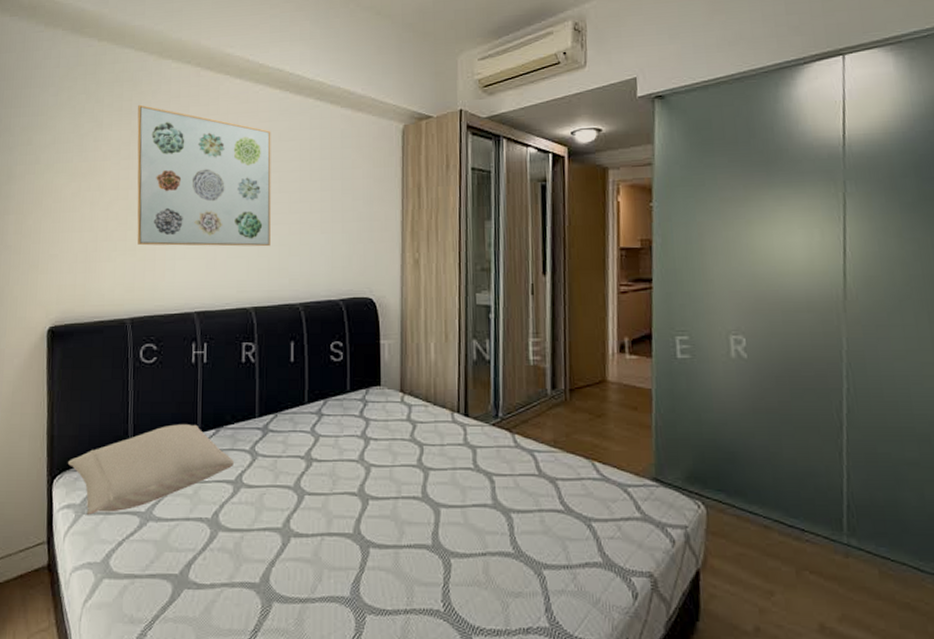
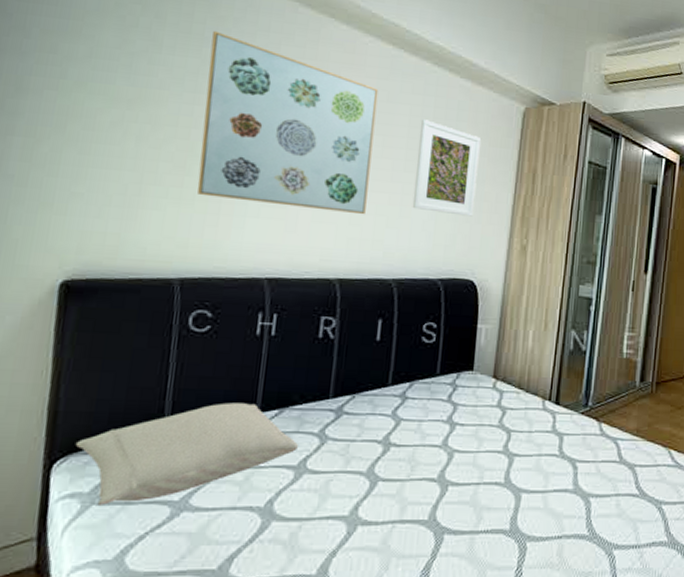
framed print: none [310,152,366,237] -> present [412,119,480,217]

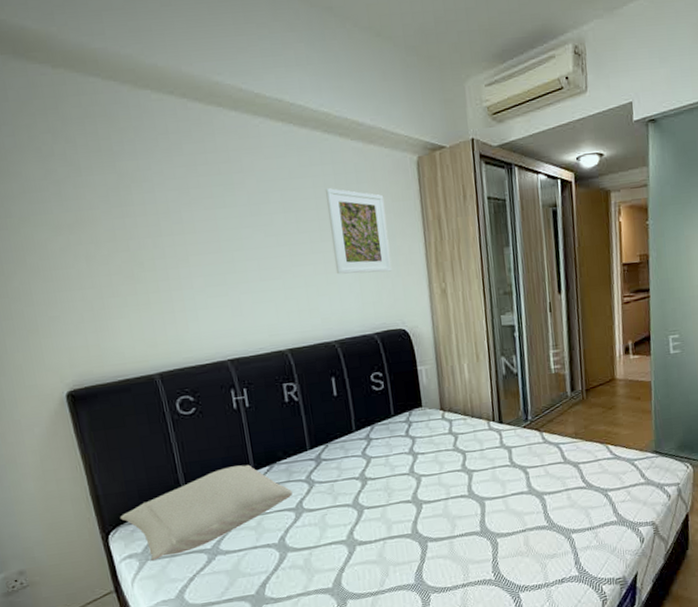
wall art: present [197,30,379,215] -> none [119,143,297,299]

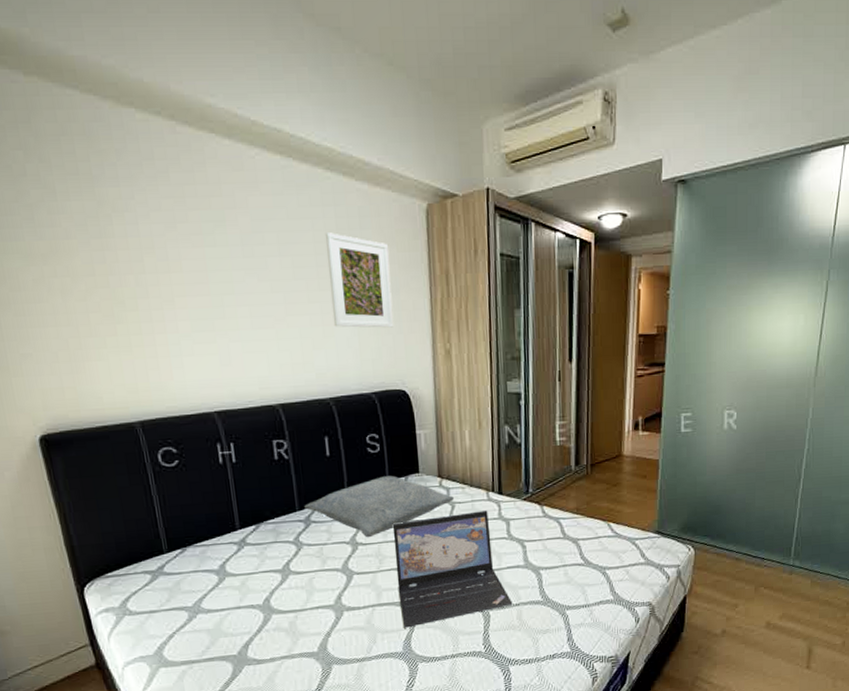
pillow: present [120,464,292,561] -> none [97,522,279,616]
pillow: none [314,411,458,473] -> present [304,476,455,538]
laptop: none [399,440,519,560] -> present [392,510,513,628]

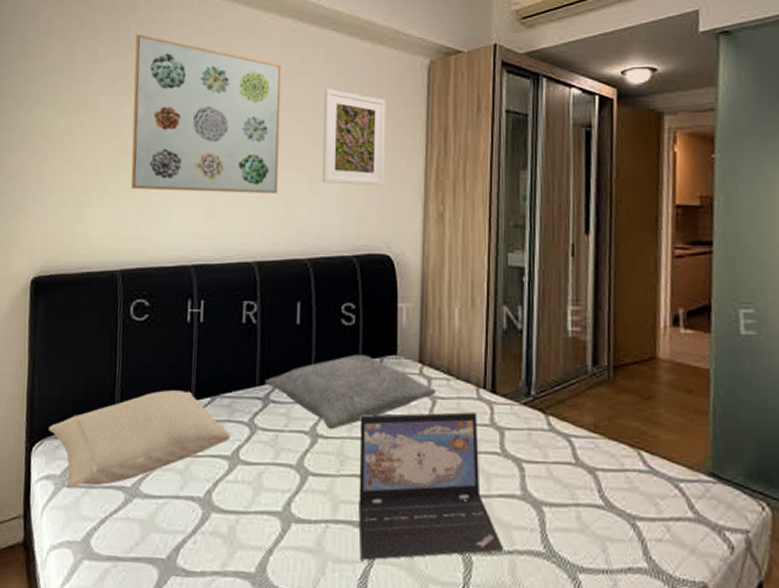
pillow: none [97,522,279,616] -> present [49,390,230,488]
wall art: none [99,167,291,341] -> present [131,33,282,194]

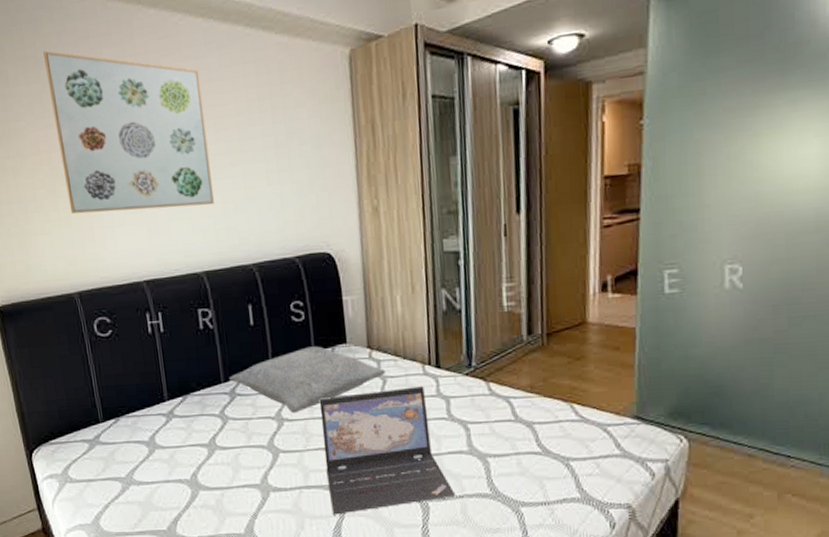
pillow: present [49,390,230,488] -> none [43,393,205,483]
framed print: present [321,89,385,186] -> none [245,90,317,189]

